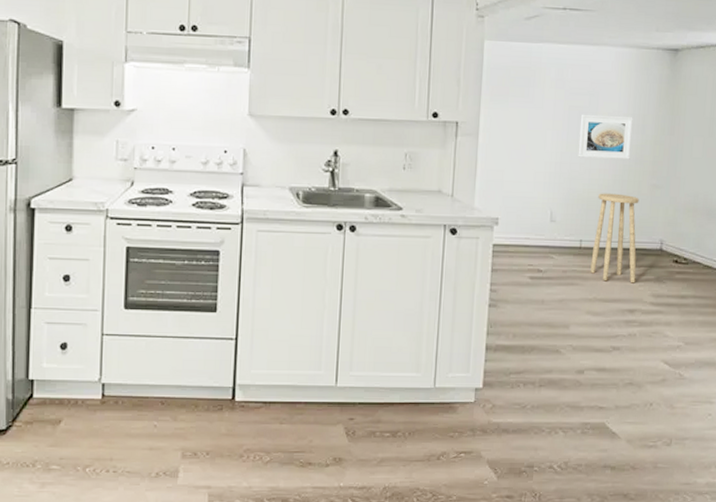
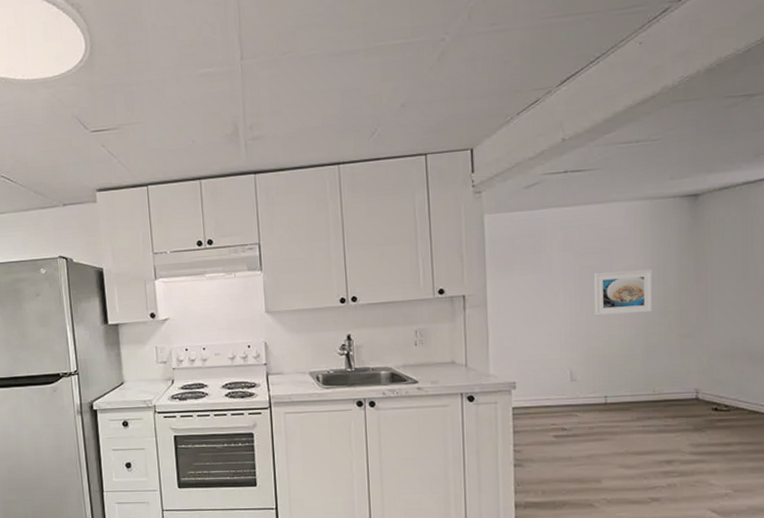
stool: present [590,193,639,284] -> none [619,347,671,435]

